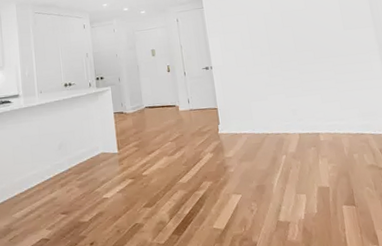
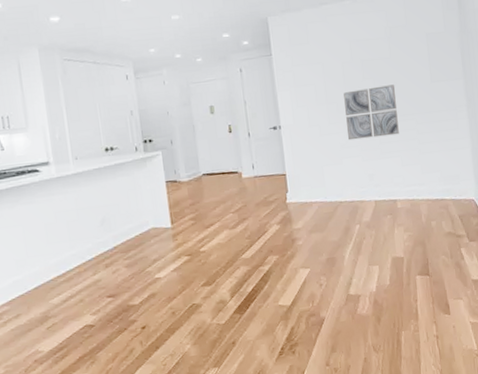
wall art: none [266,32,318,80] -> present [343,85,399,141]

